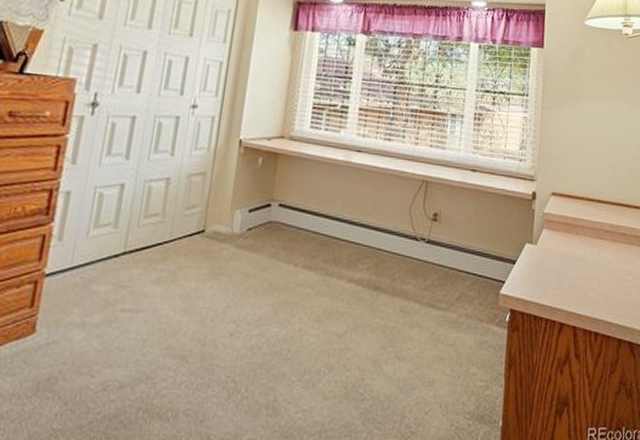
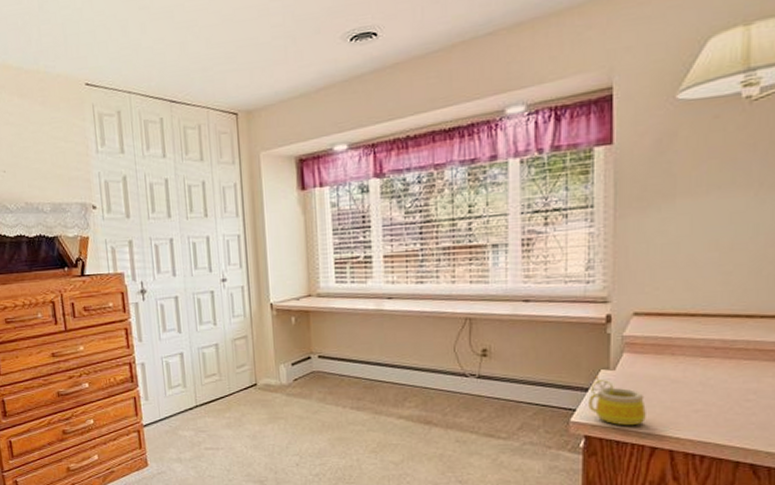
mug: none [515,249,558,301] -> present [588,376,646,426]

